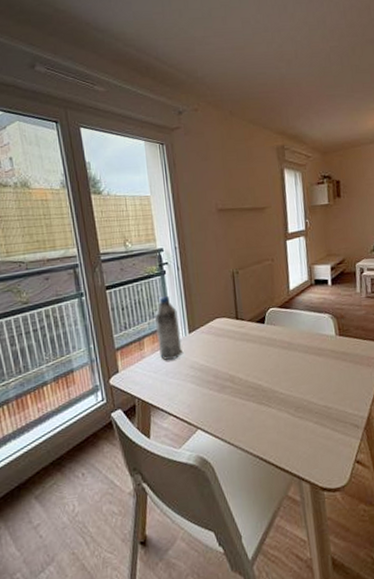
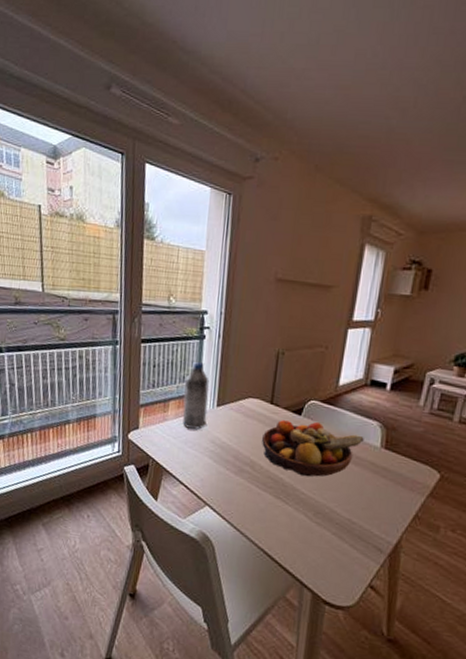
fruit bowl: none [235,325,321,378] -> present [262,420,364,477]

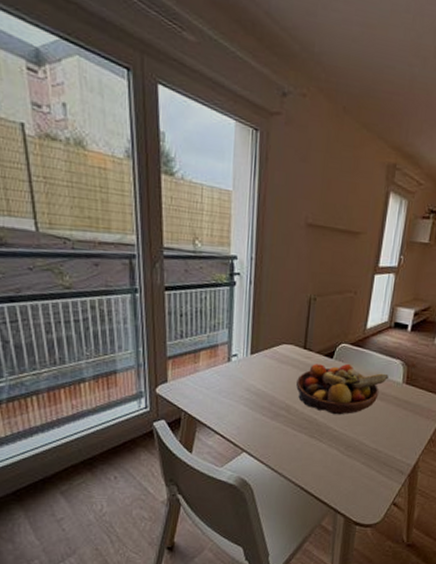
water bottle: present [182,361,210,429] -> none [215,309,243,379]

